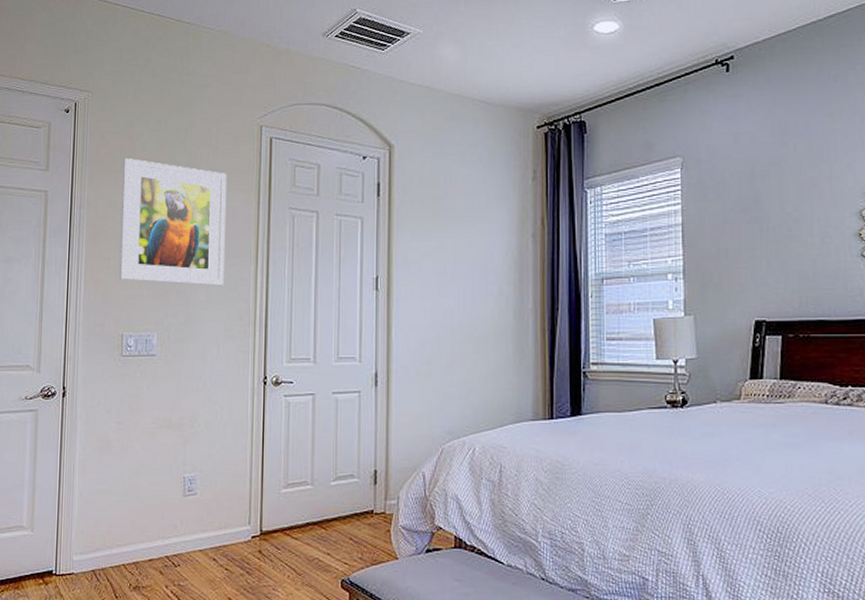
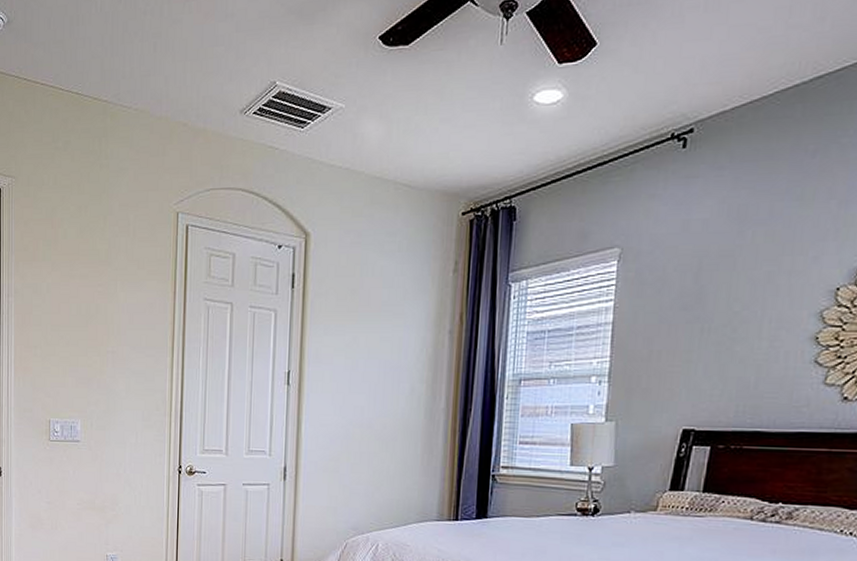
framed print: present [119,157,227,286] -> none [45,245,145,376]

